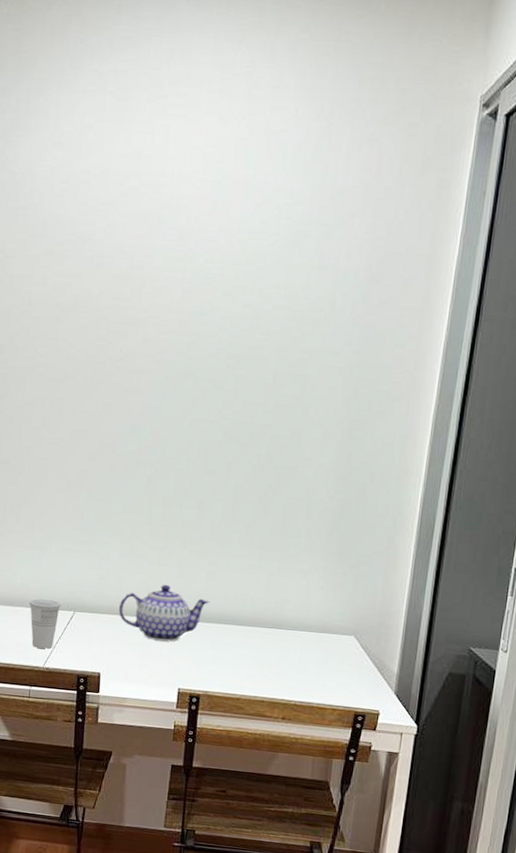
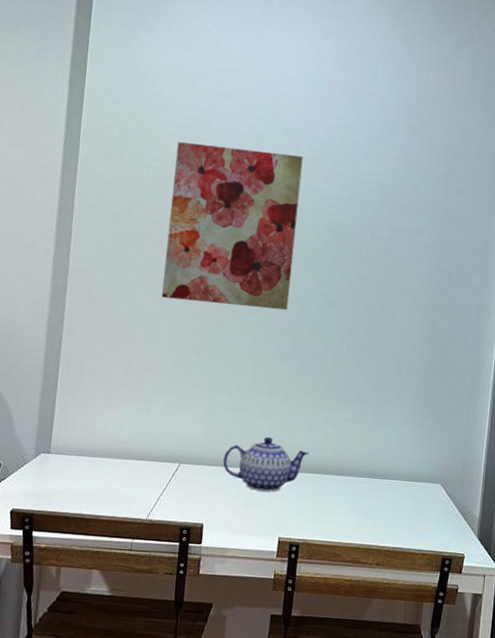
cup: present [28,599,62,649] -> none [134,451,168,501]
wall art: none [49,260,200,448] -> present [162,141,303,311]

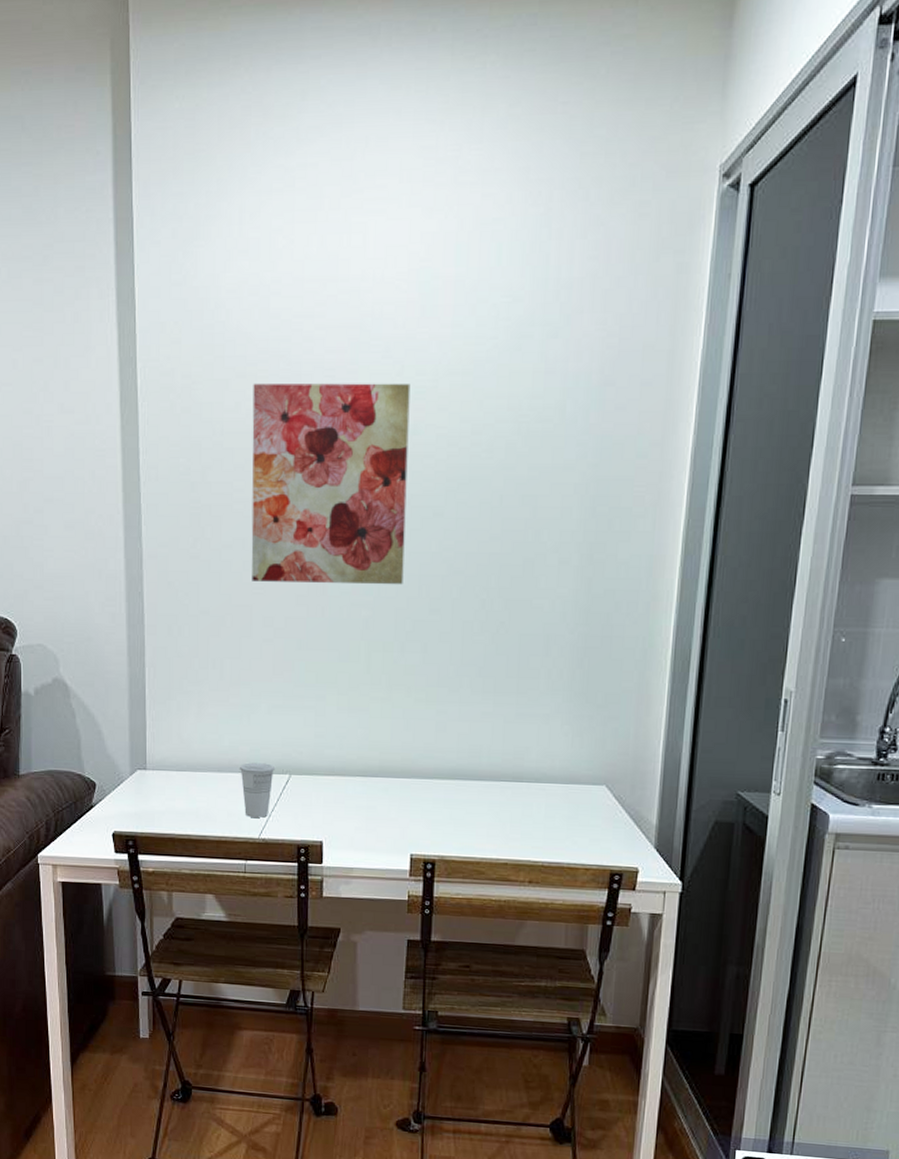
cup: none [134,451,168,501] -> present [239,762,276,818]
teapot: present [222,436,310,492] -> none [339,738,441,803]

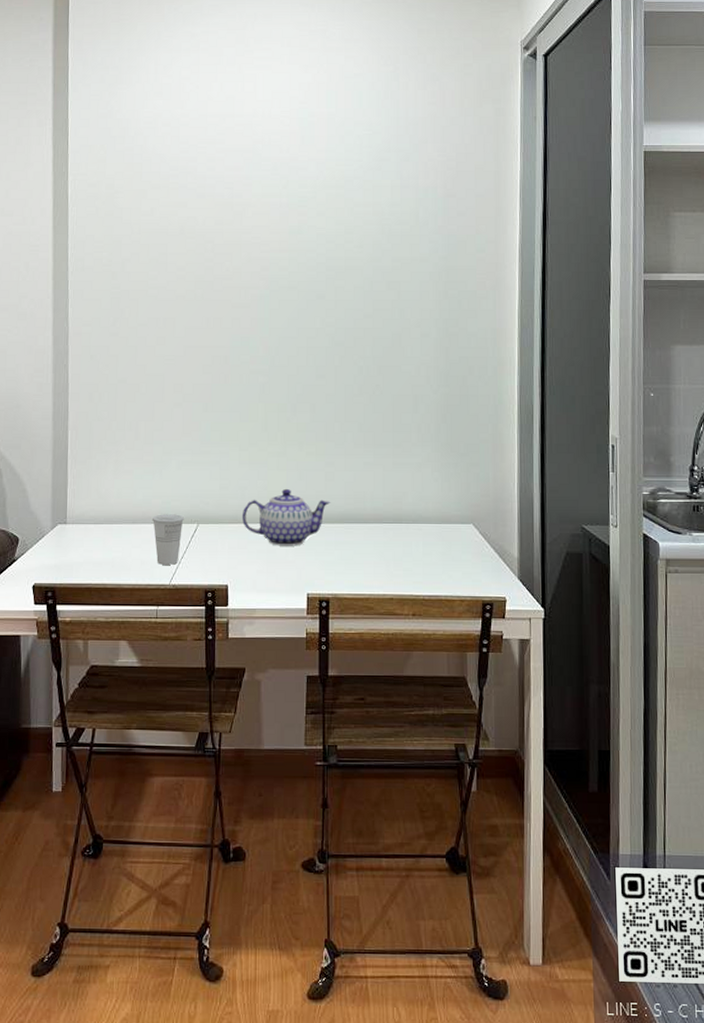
wall art: present [251,383,411,585] -> none [163,193,295,356]
teapot: none [339,738,441,803] -> present [241,488,331,546]

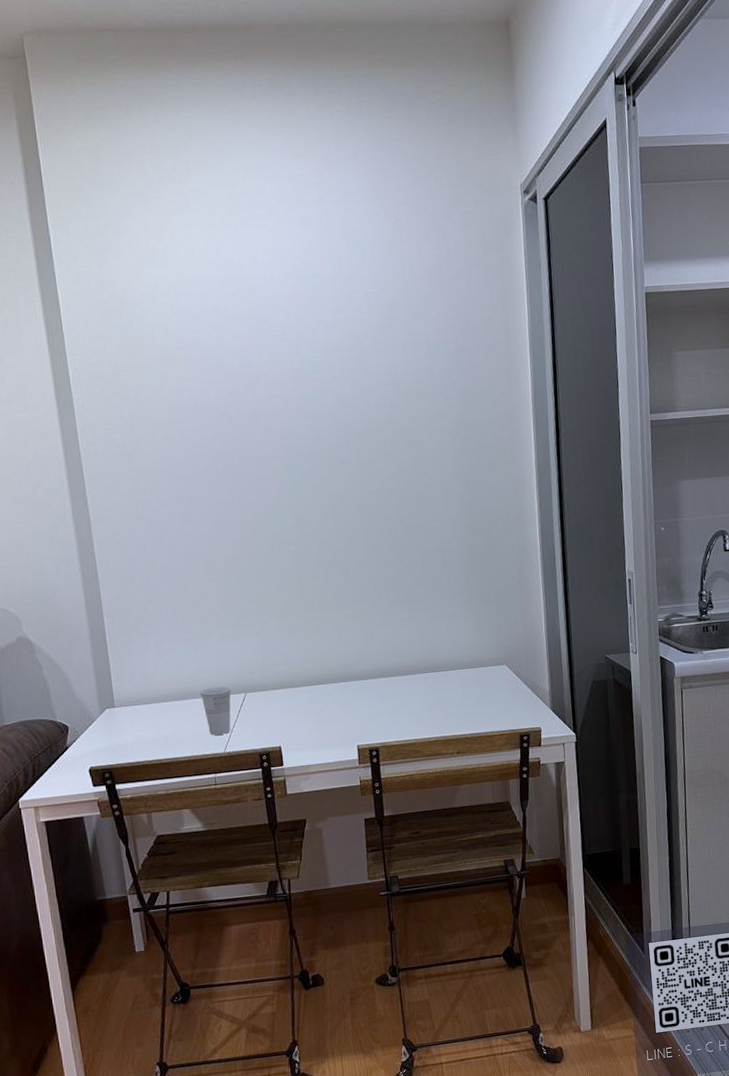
teapot: present [241,488,331,546] -> none [287,650,372,706]

